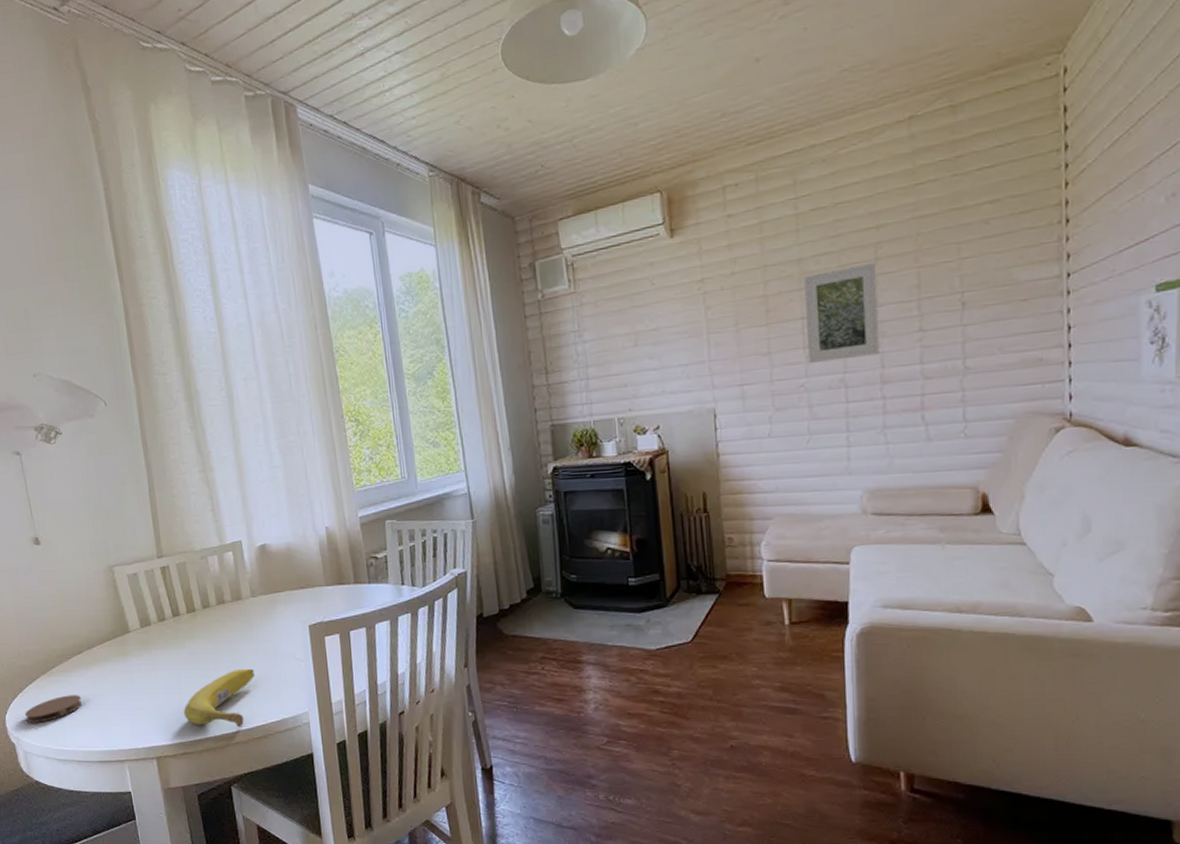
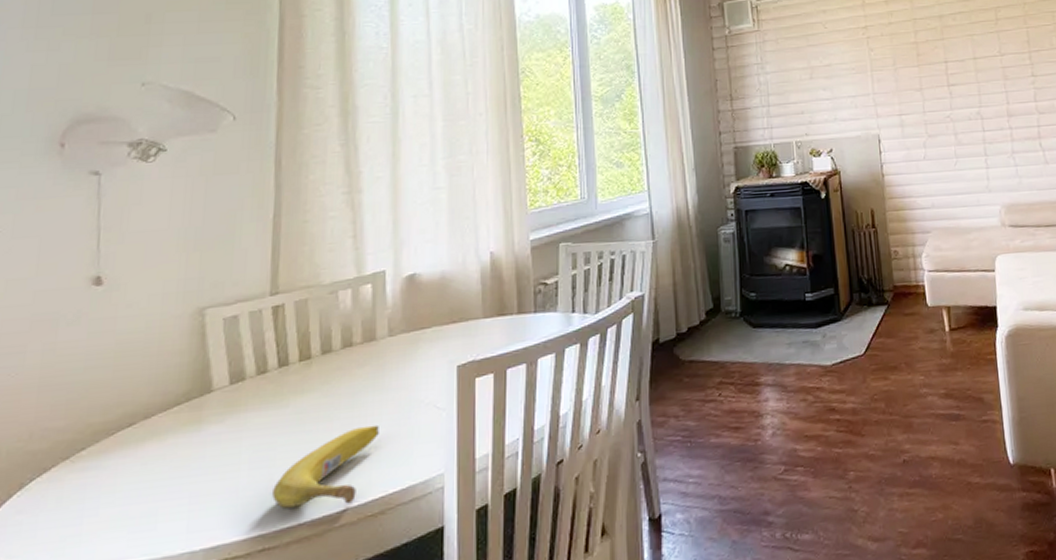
coaster: present [25,695,82,723] -> none [18,484,118,535]
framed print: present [803,262,879,363] -> none [944,22,1005,98]

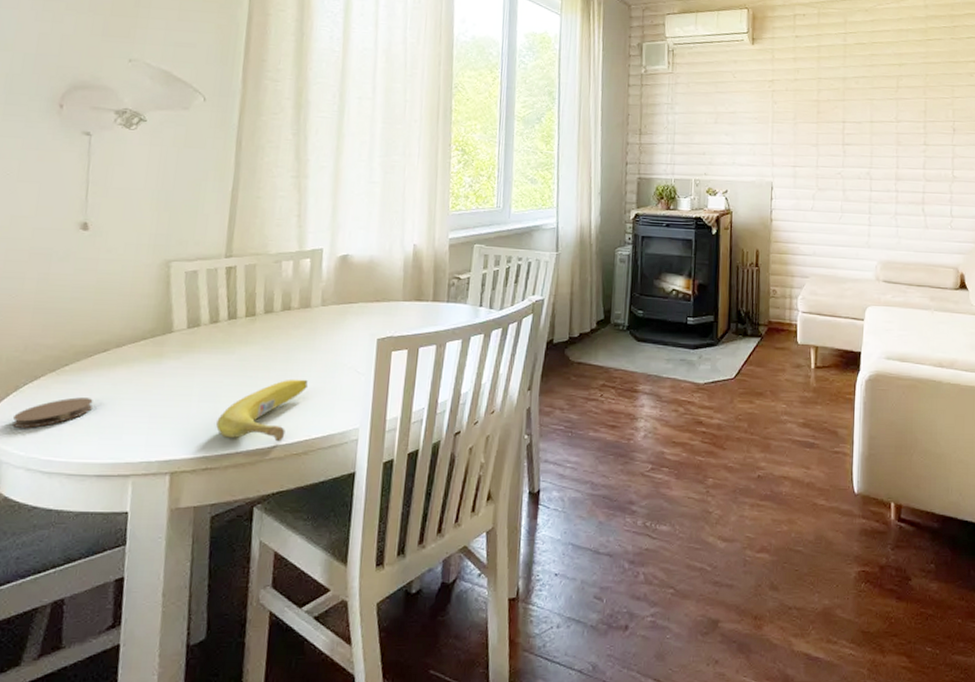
coaster: none [18,484,118,535] -> present [12,397,93,428]

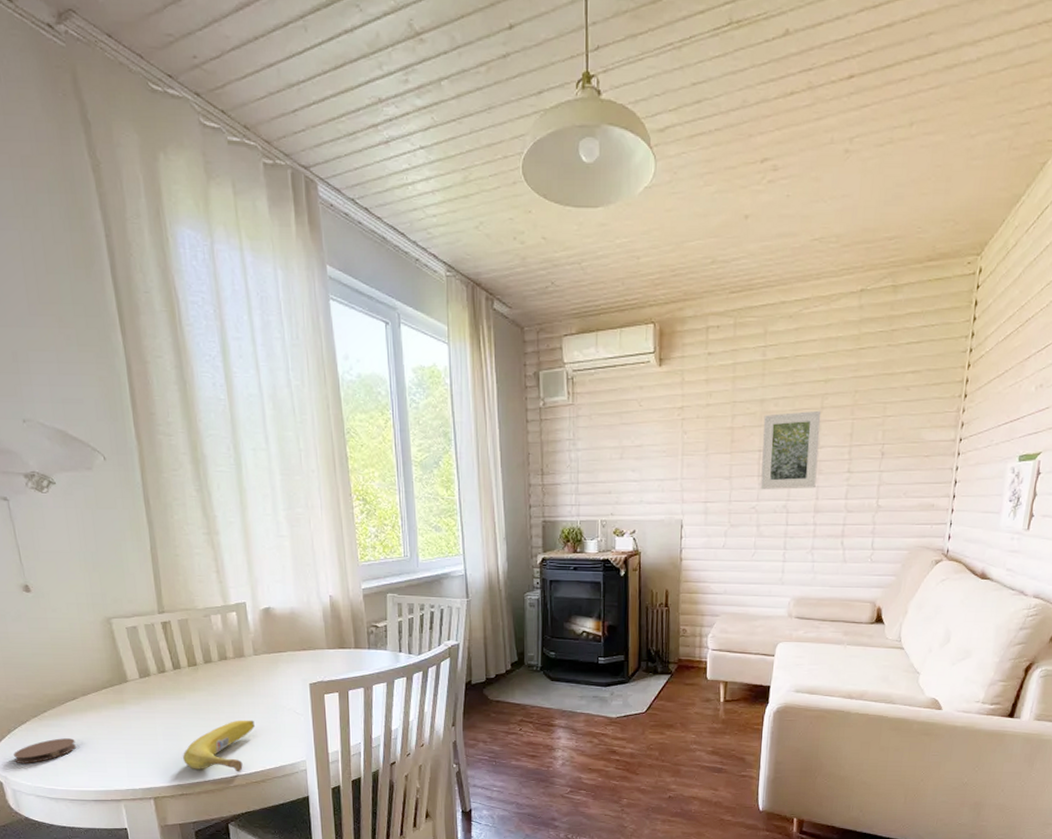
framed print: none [845,89,898,158] -> present [760,410,822,489]

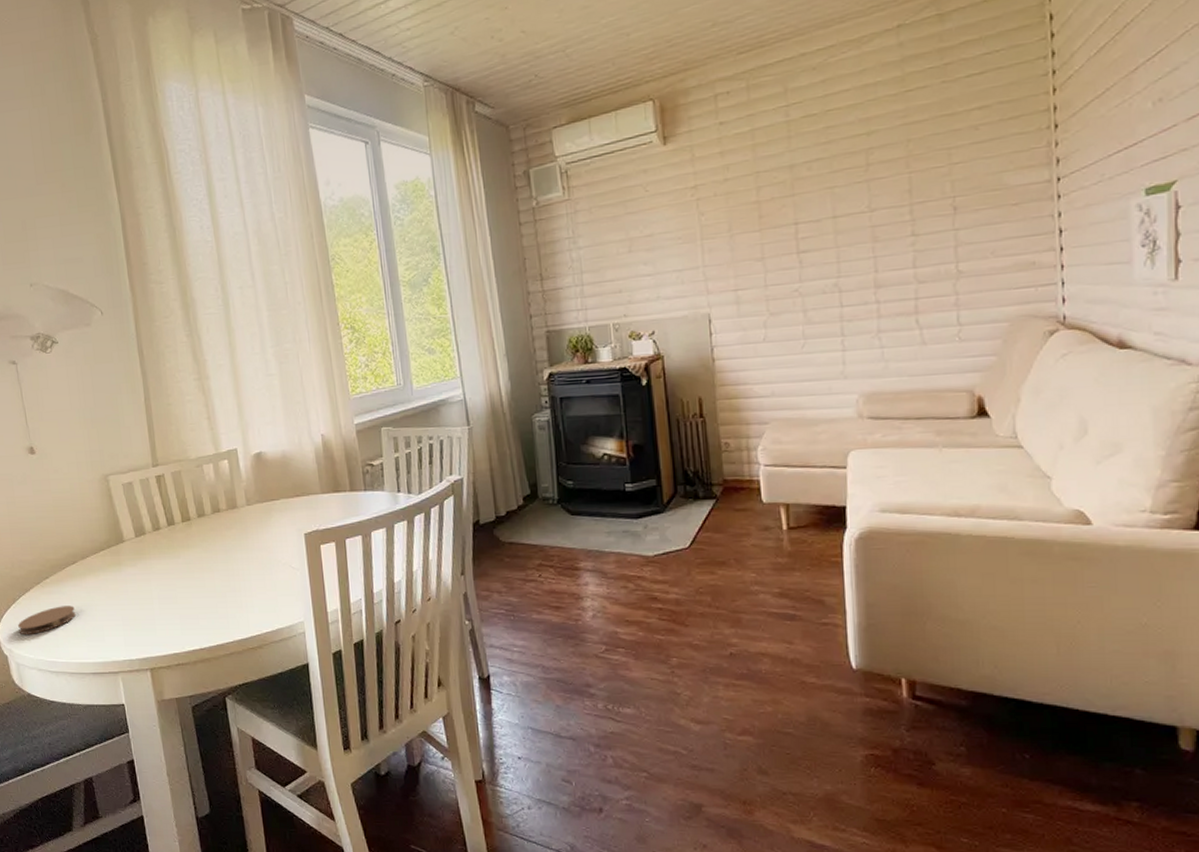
fruit: present [183,720,255,772] -> none [178,577,250,637]
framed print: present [760,410,822,489] -> none [795,168,872,268]

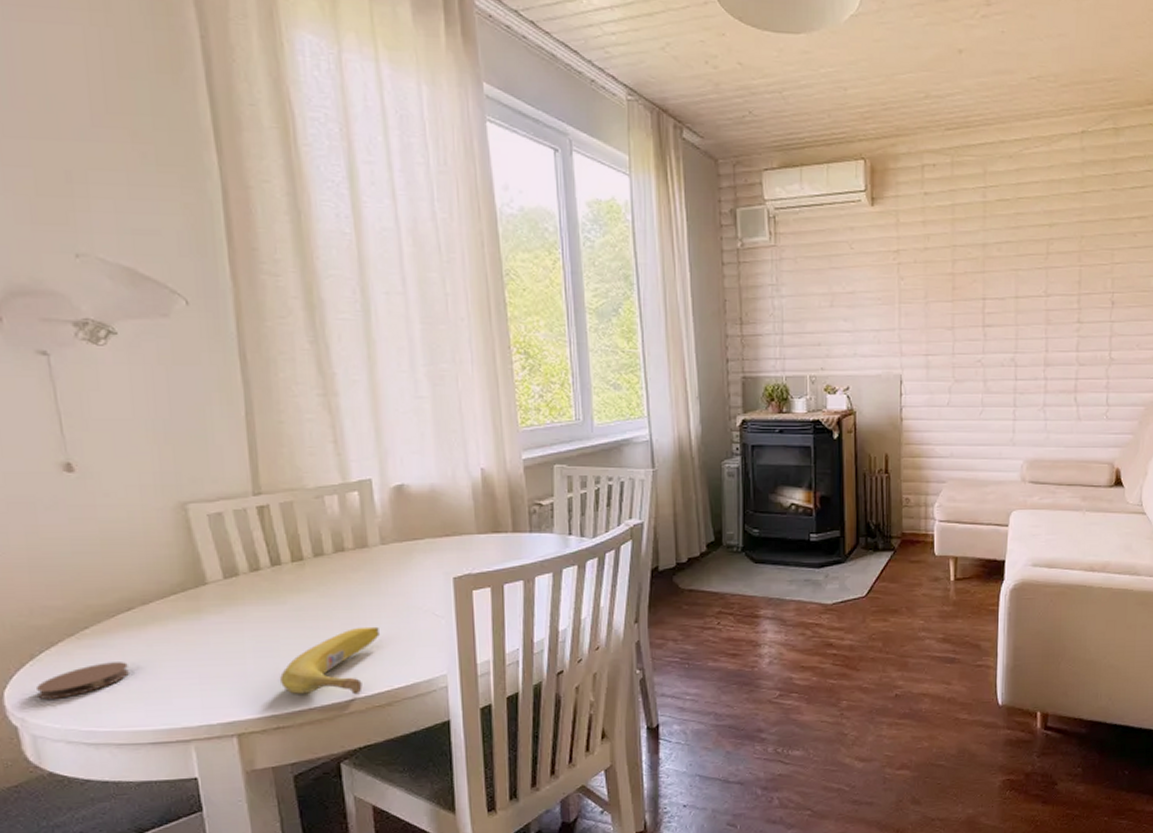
fruit: none [178,577,250,637] -> present [280,626,379,695]

